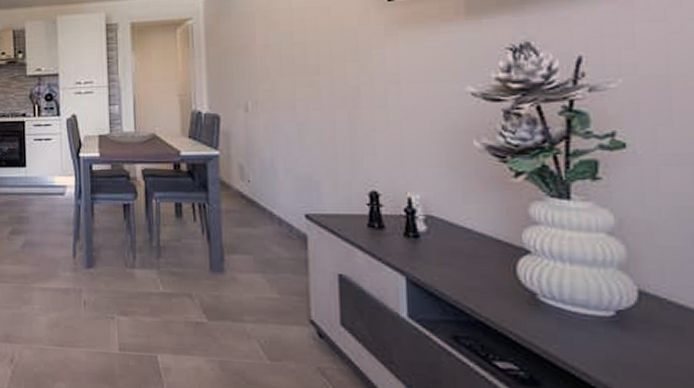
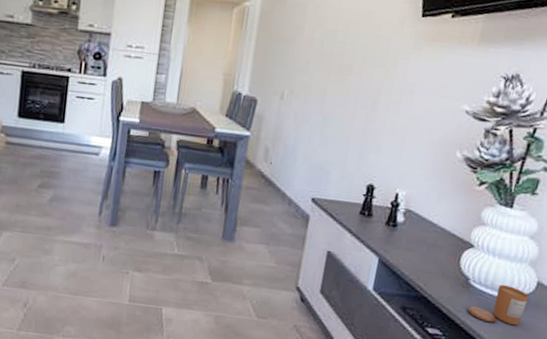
candle: none [546,298,632,352] -> present [467,285,529,326]

